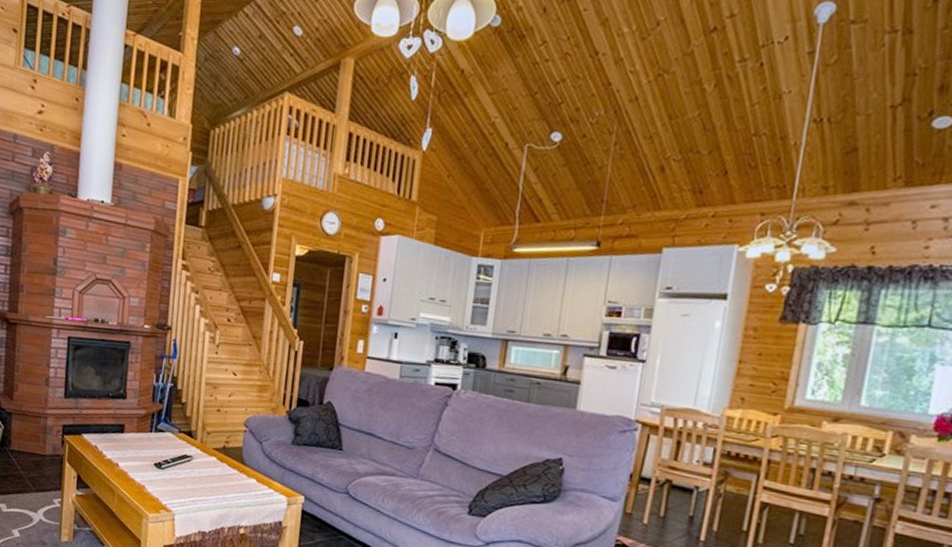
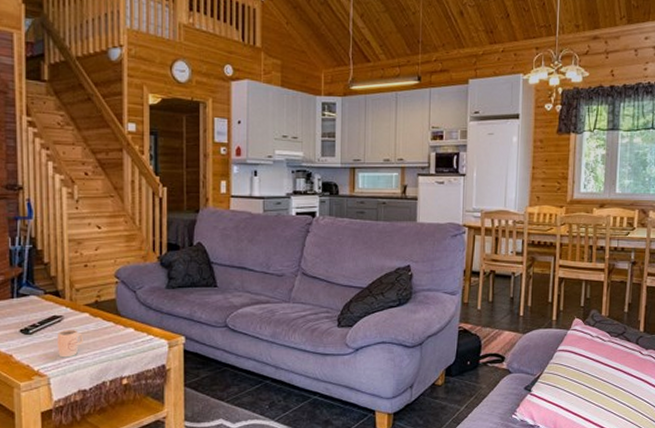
mug: none [184,470,209,498] -> present [56,329,83,358]

